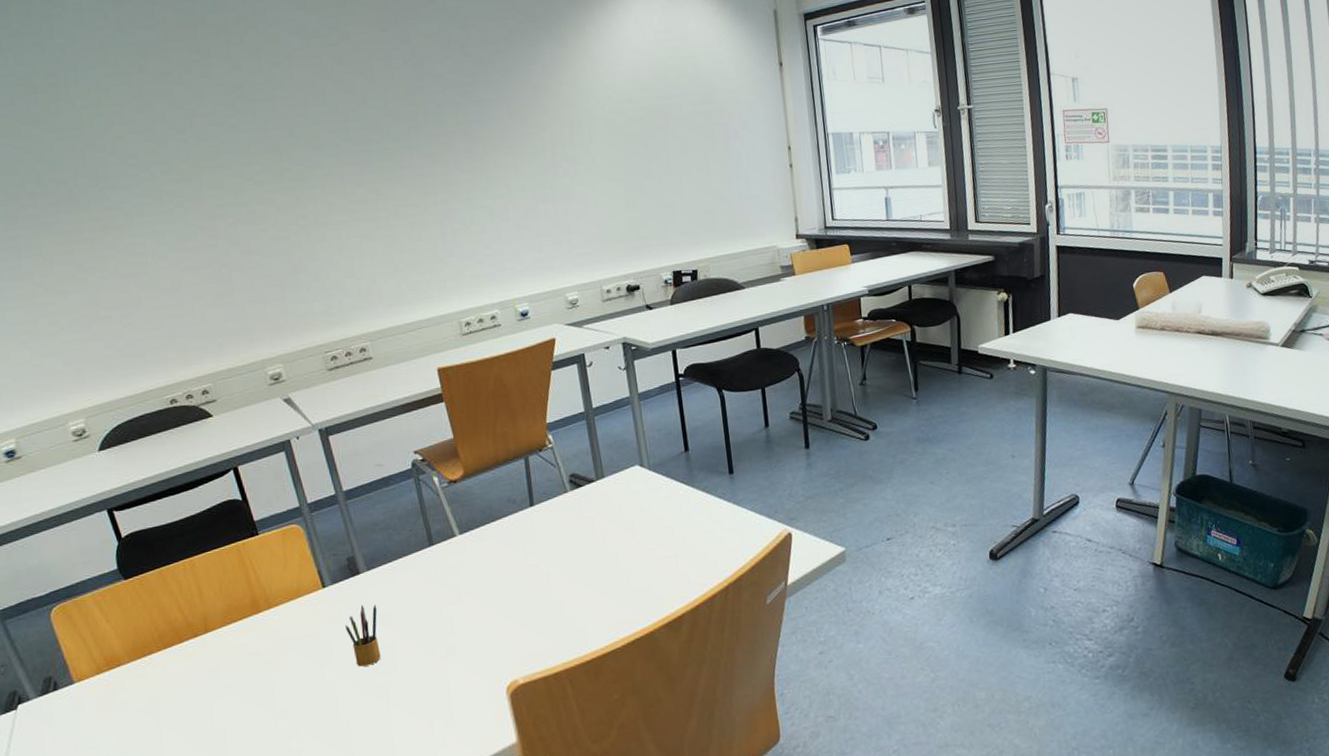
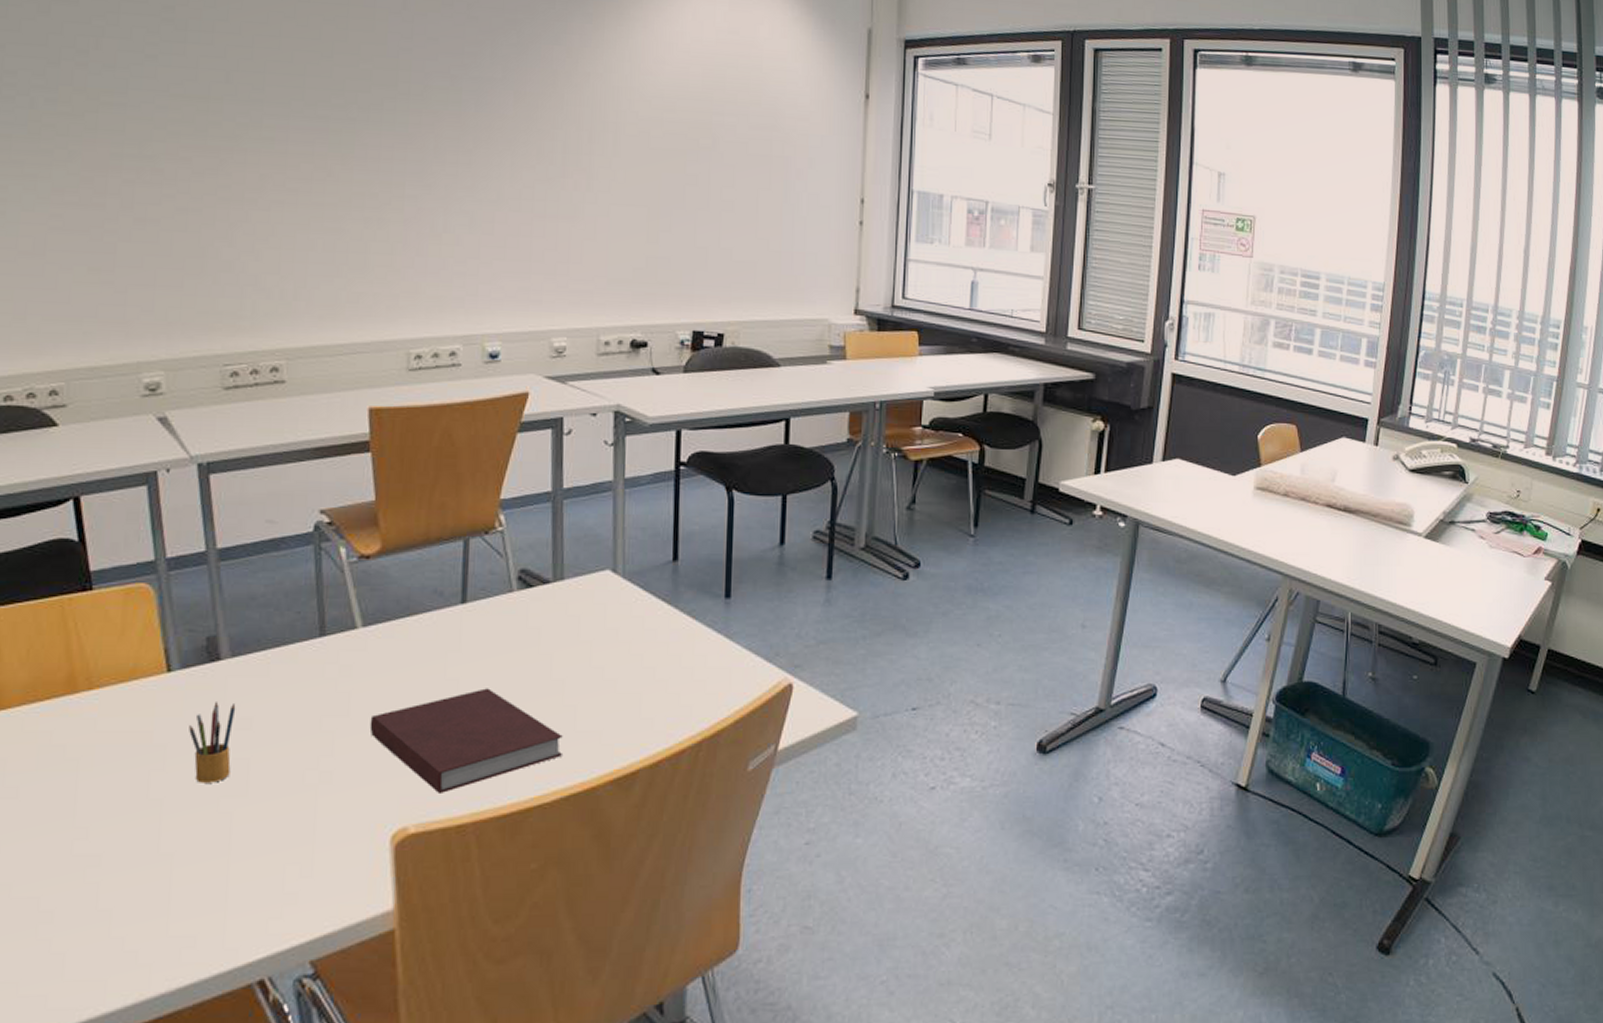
notebook: none [476,568,625,652] -> present [369,688,563,793]

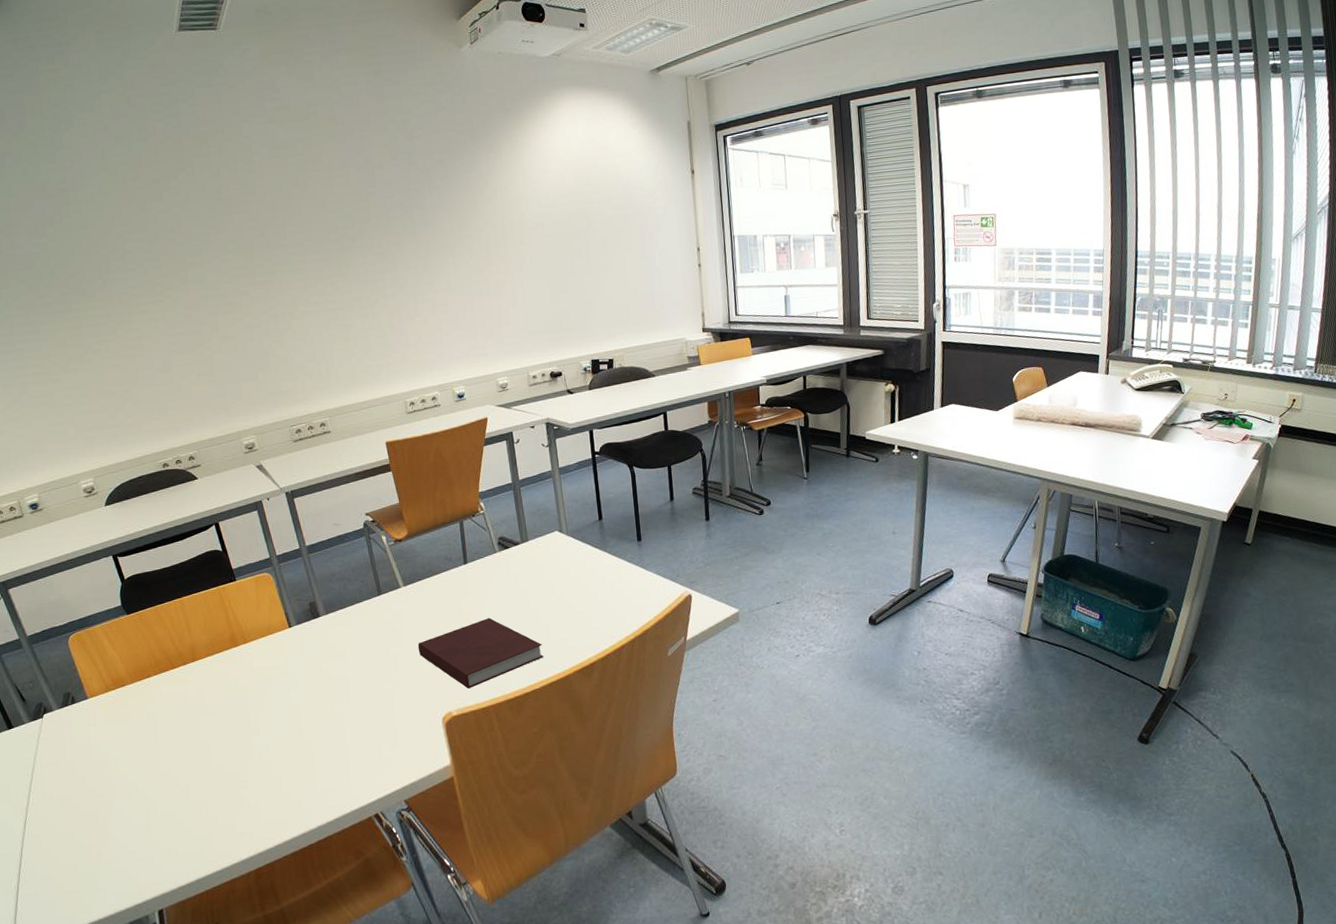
pencil box: present [189,702,236,783] -> none [308,643,337,695]

